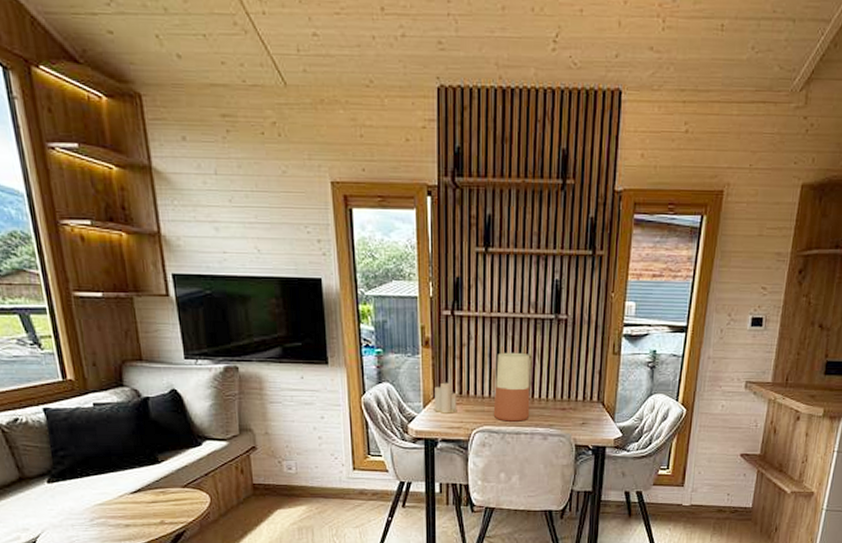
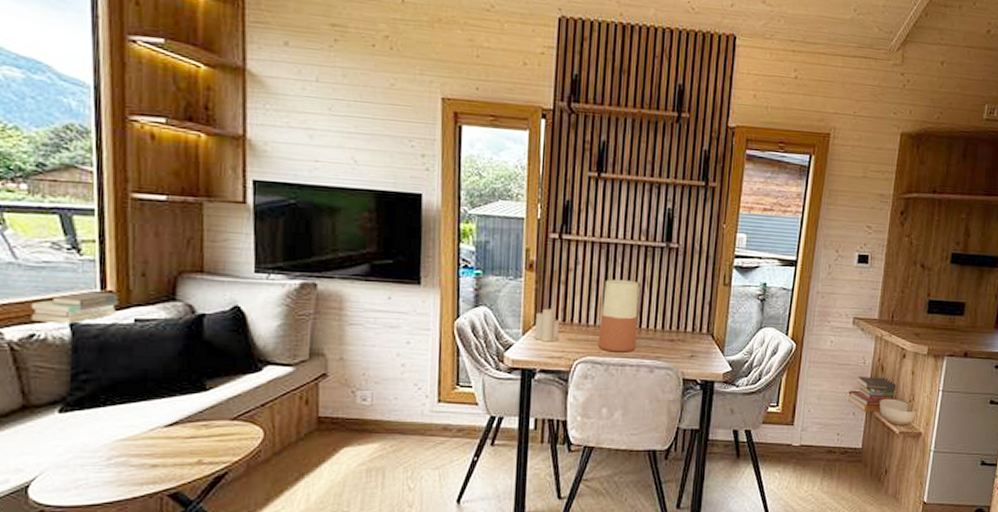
books: none [10,381,79,409] -> present [30,291,120,324]
books: none [739,439,791,472] -> present [848,377,898,411]
bowl: none [770,460,811,486] -> present [879,398,918,426]

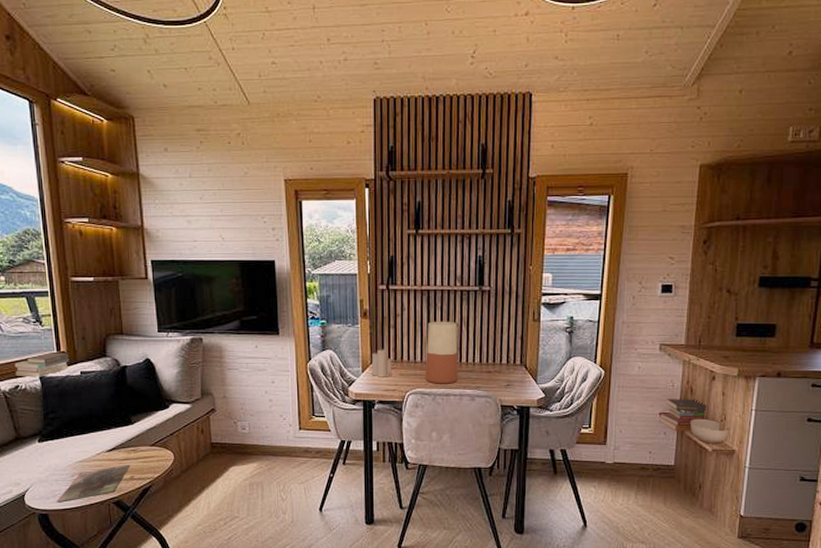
magazine: none [80,443,199,496] -> present [57,464,130,503]

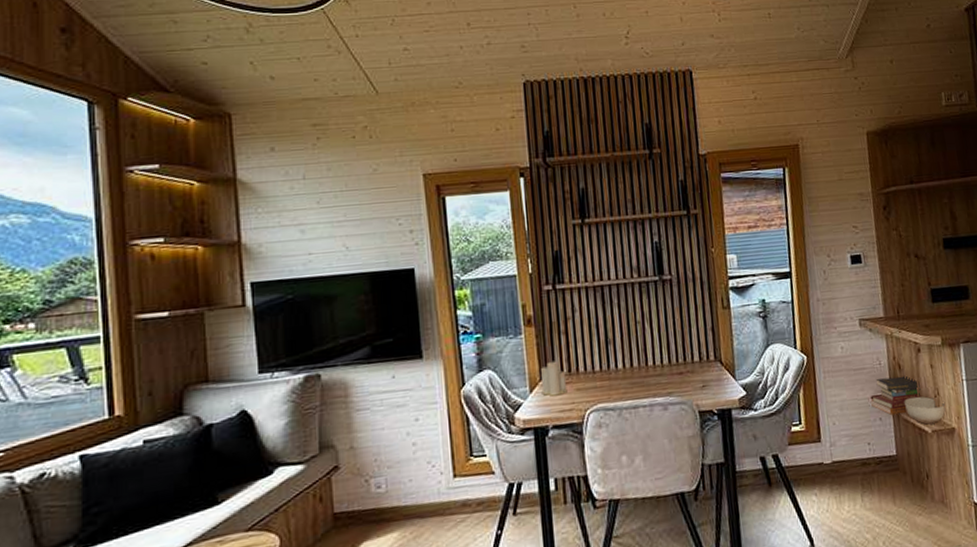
books: present [14,352,70,377] -> none [41,417,128,460]
vase: present [425,321,458,384] -> none [604,319,646,396]

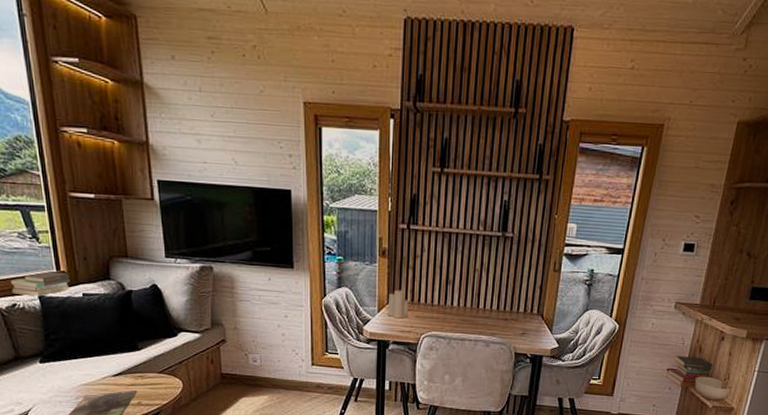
books: none [41,417,128,460] -> present [10,271,71,297]

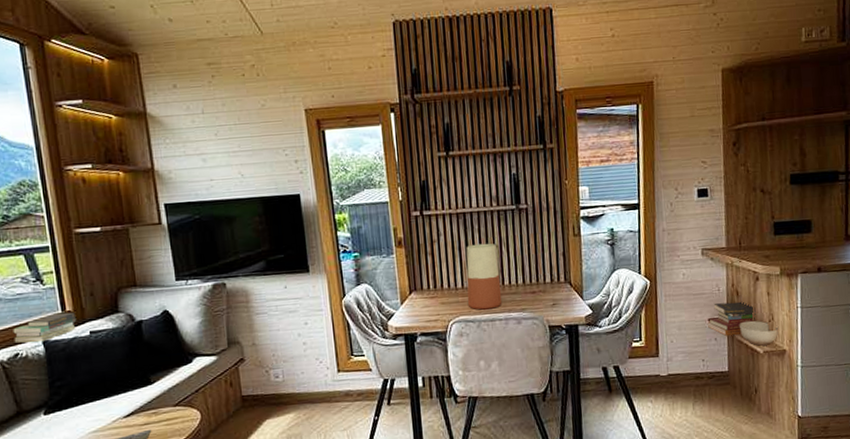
candle: present [388,290,409,319] -> none [410,278,433,308]
vase: none [441,265,478,329] -> present [466,243,502,310]

